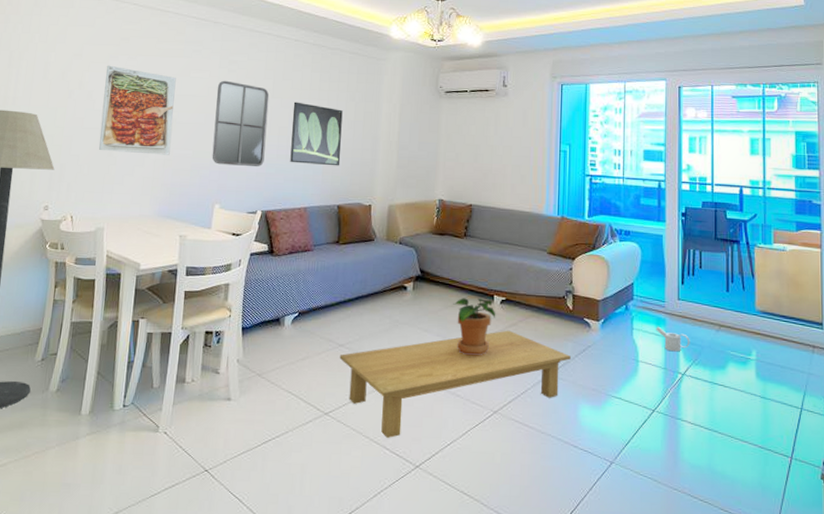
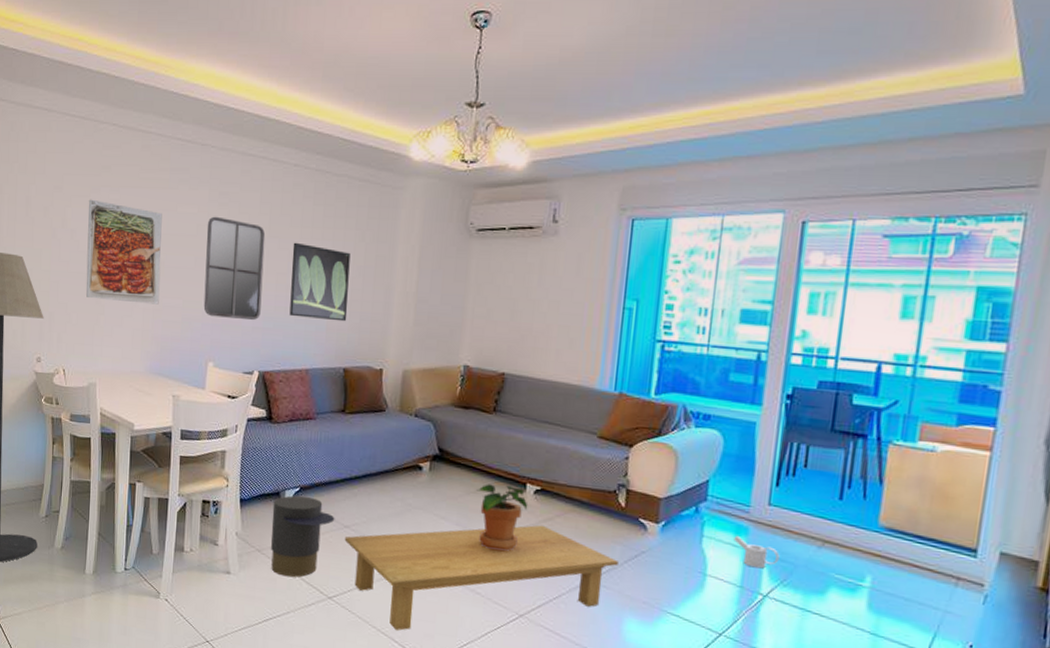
trash can: none [271,320,331,398] -> present [271,495,335,577]

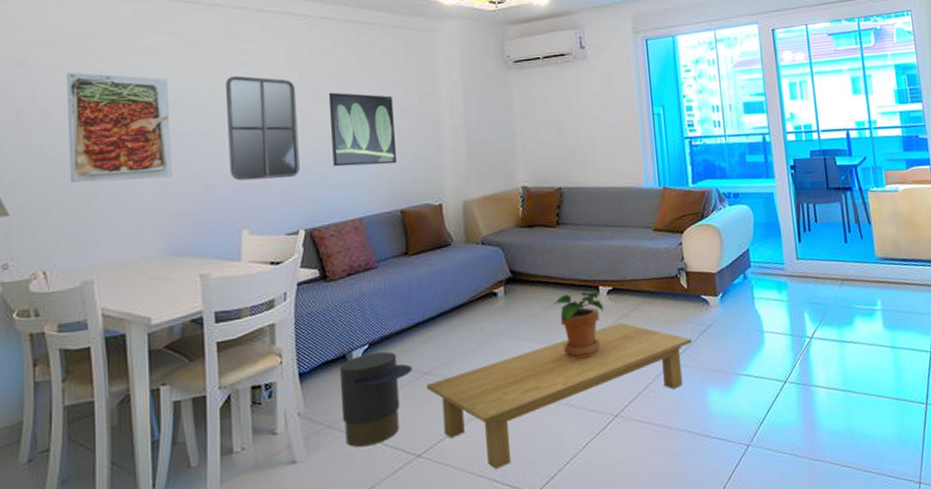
watering can: present [733,535,780,569] -> none [777,291,815,316]

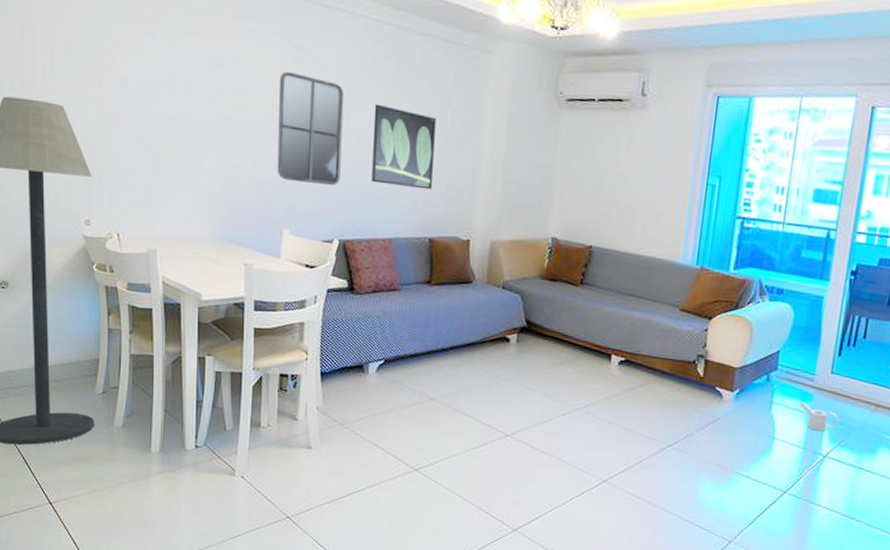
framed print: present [66,72,172,183] -> none [140,44,228,166]
trash can: present [339,351,413,447] -> none [354,368,421,450]
coffee table: present [426,322,692,469] -> none [431,394,696,499]
potted plant: present [553,291,604,359] -> none [563,355,613,421]
watering can: none [777,291,815,316] -> present [799,401,839,432]

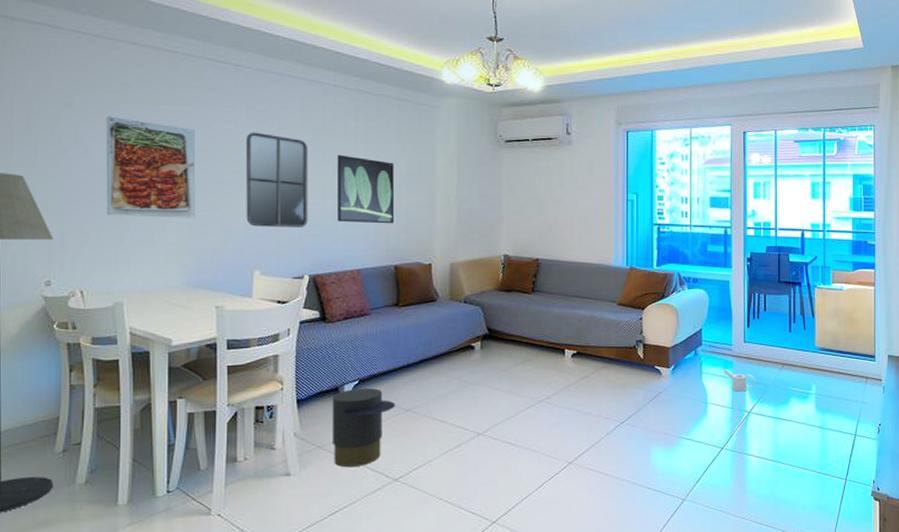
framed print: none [140,44,228,166] -> present [106,116,196,218]
trash can: none [354,368,421,450] -> present [332,387,396,468]

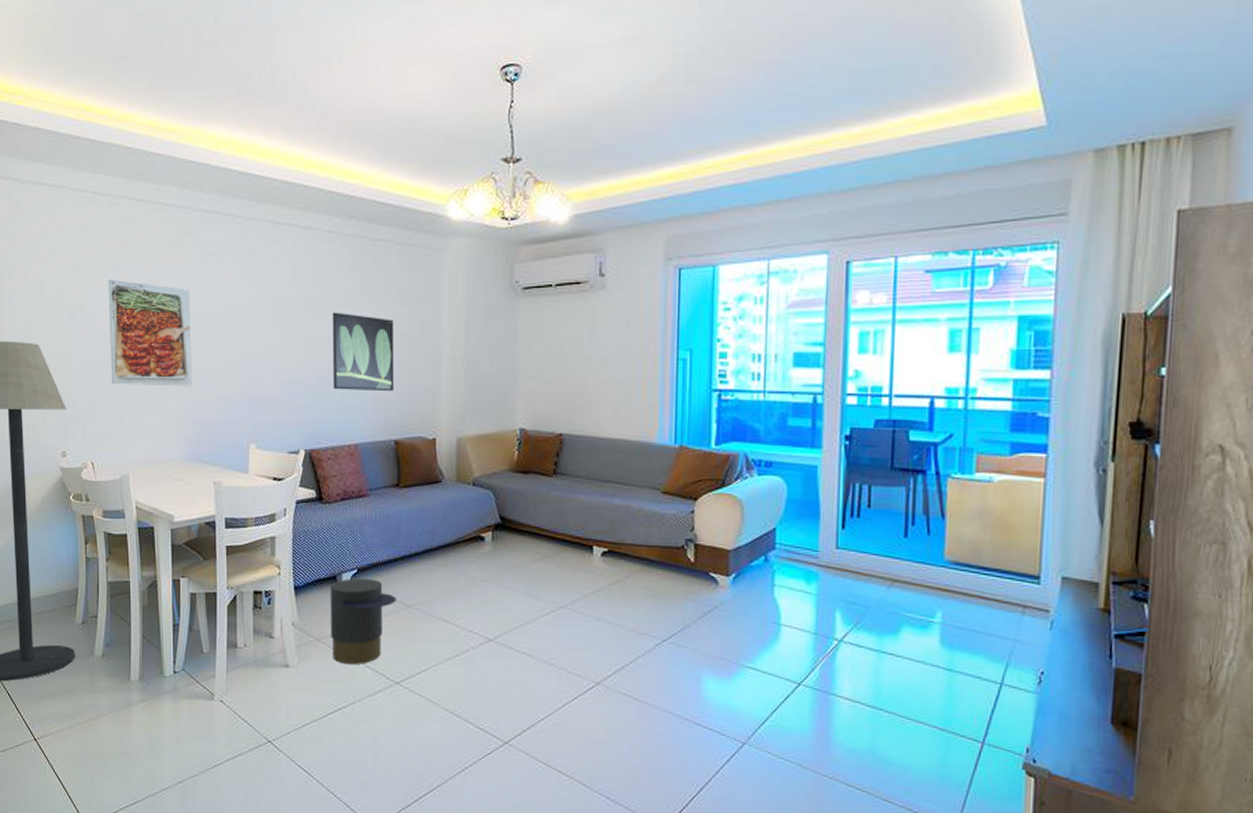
home mirror: present [245,132,308,228] -> none [238,289,303,397]
watering can: present [723,368,756,392] -> none [805,581,851,614]

